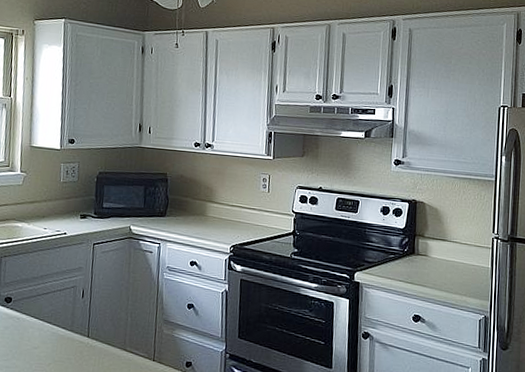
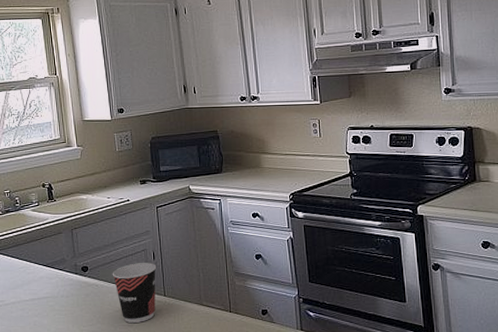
cup: none [36,299,85,363] -> present [112,263,157,323]

